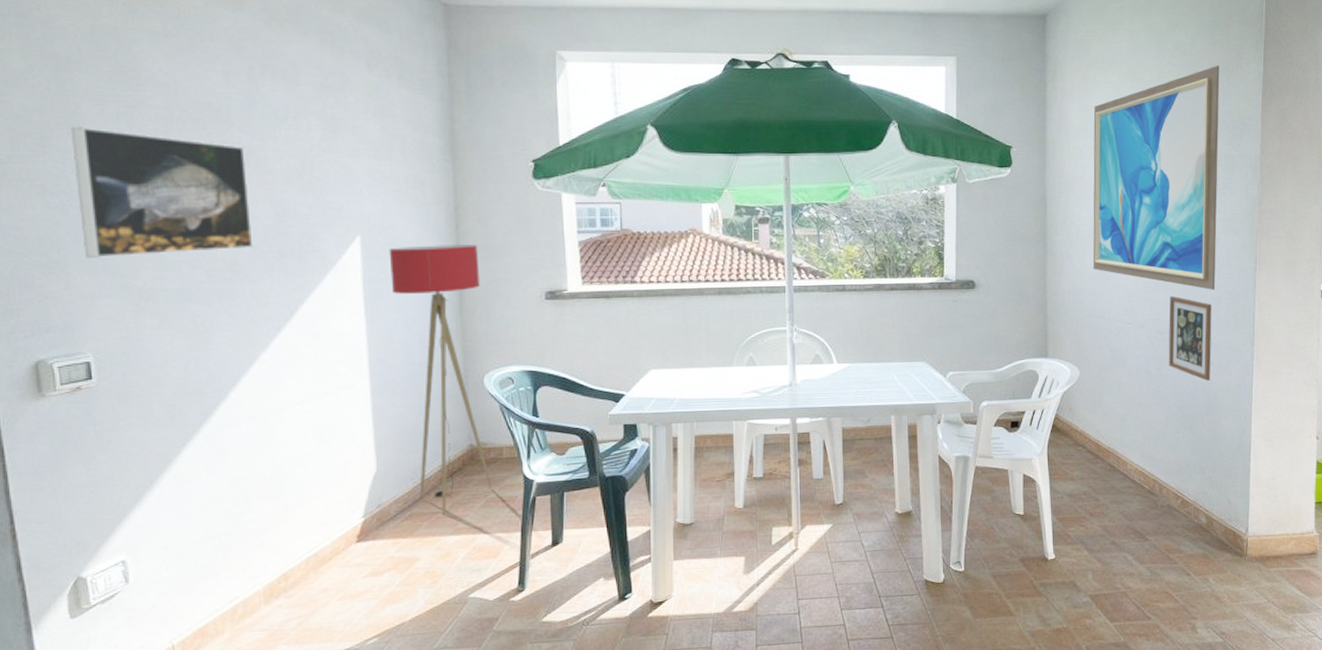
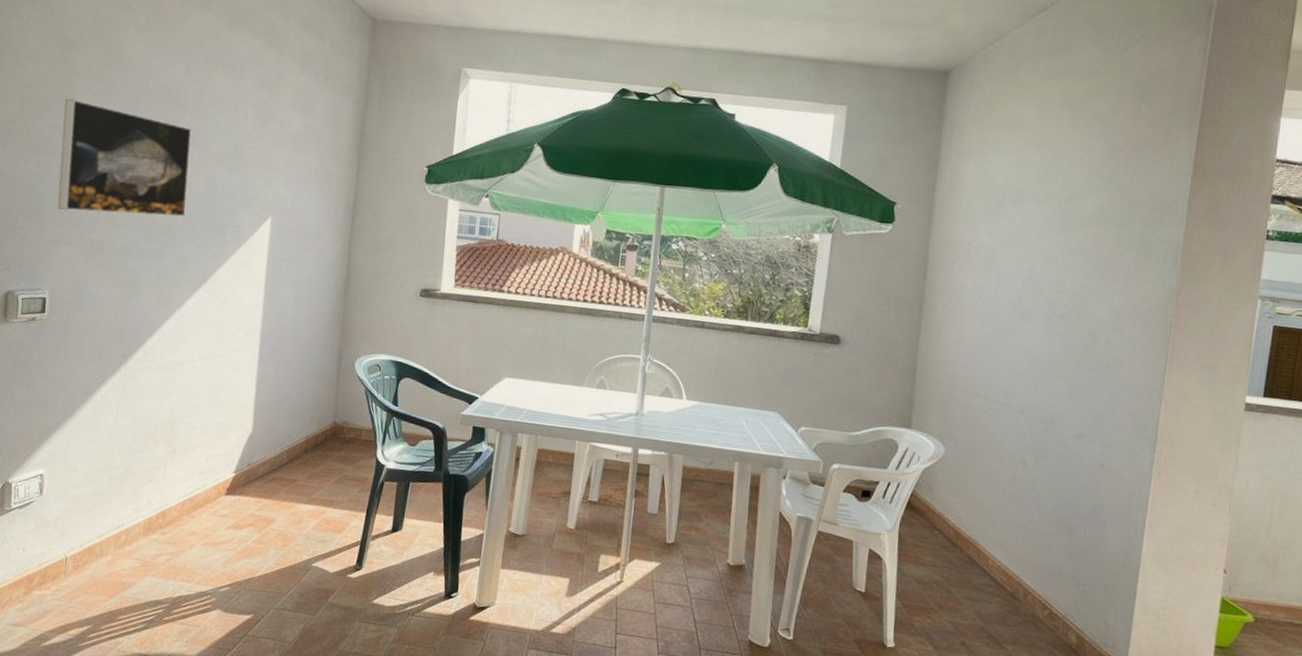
floor lamp: present [389,244,493,515] -> none [284,231,368,484]
wall art: present [1093,65,1220,290] -> none [972,140,1143,384]
picture frame: present [1168,296,1212,381] -> none [1049,383,1108,484]

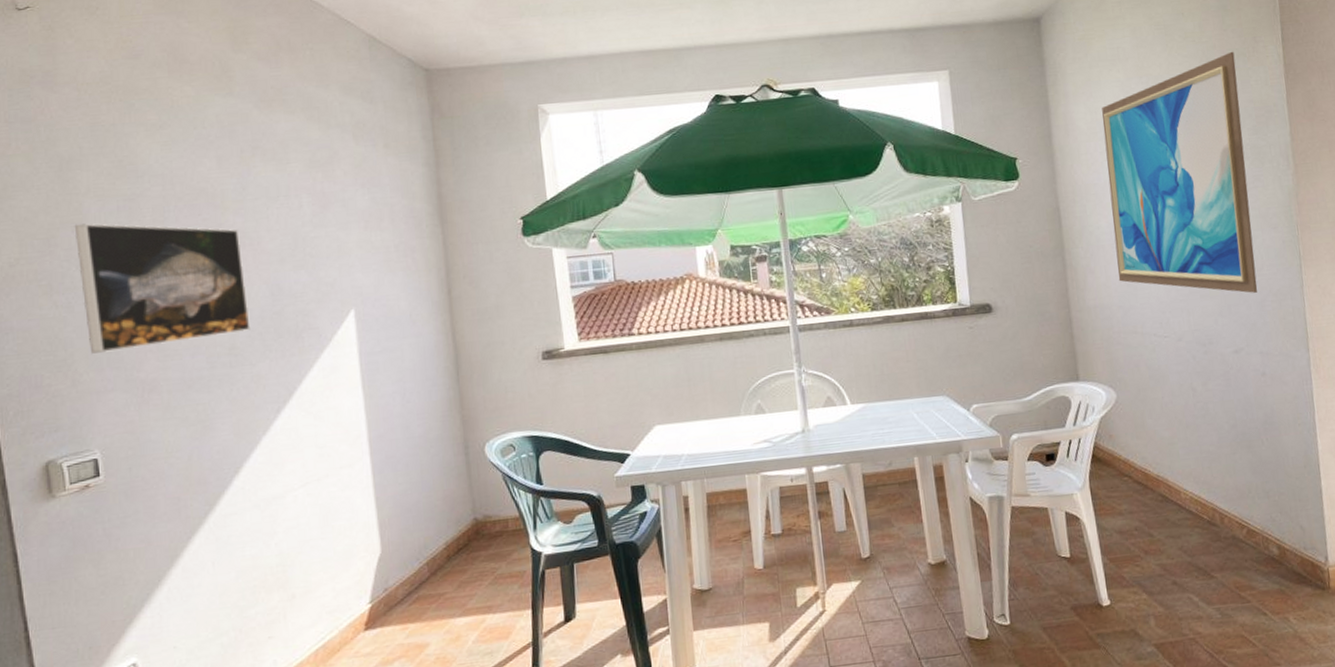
wall art: none [972,140,1143,384] -> present [1102,51,1258,293]

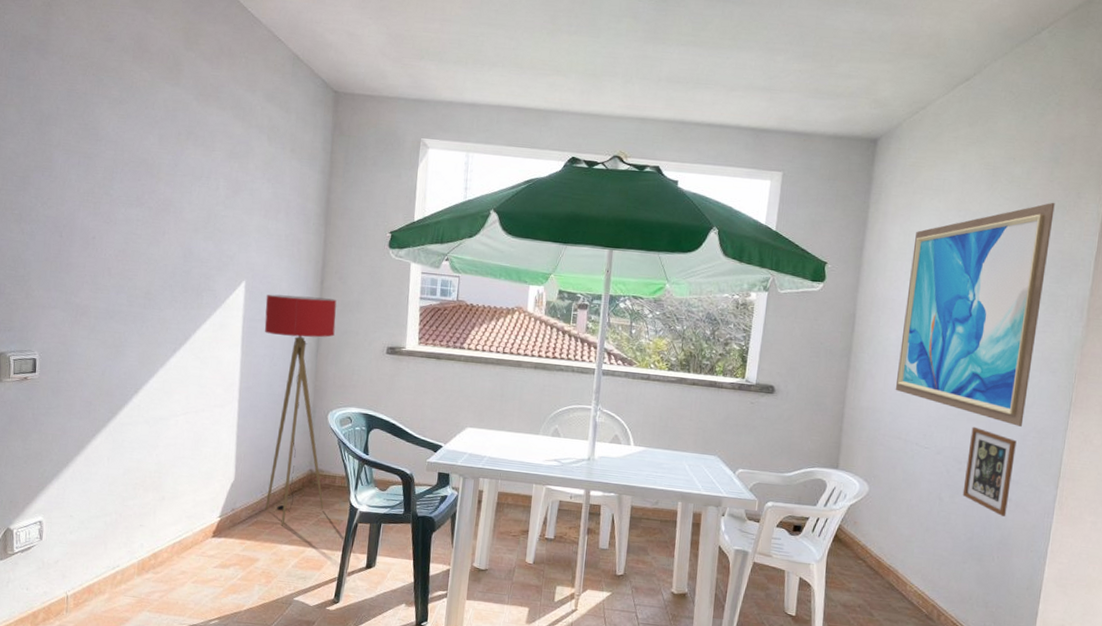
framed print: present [74,223,251,354] -> none [42,169,167,282]
floor lamp: none [383,308,500,596] -> present [264,294,337,526]
picture frame: none [1207,303,1265,394] -> present [962,426,1017,517]

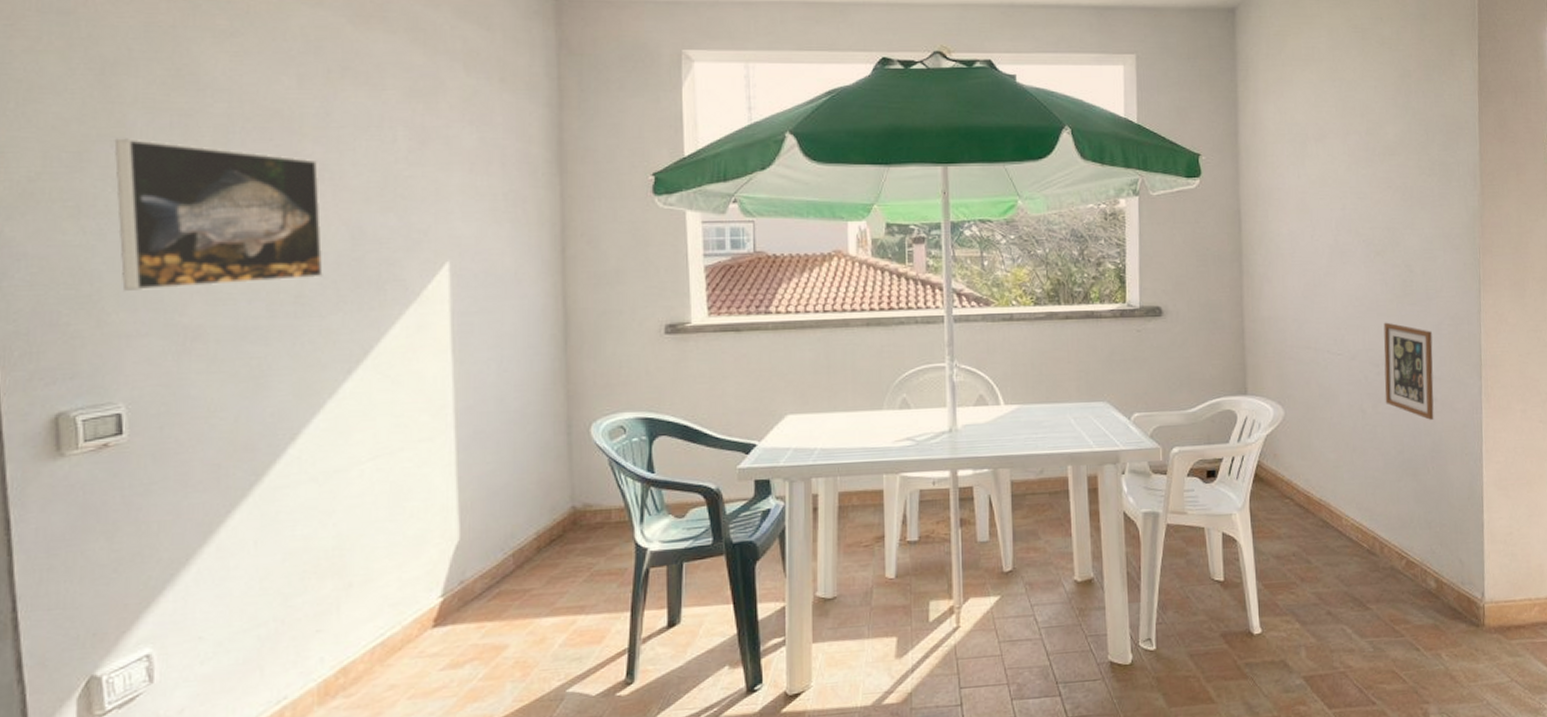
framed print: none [42,169,167,282] -> present [114,138,323,292]
floor lamp: present [264,294,337,526] -> none [483,271,598,592]
wall art: present [895,202,1055,427] -> none [1291,62,1435,315]

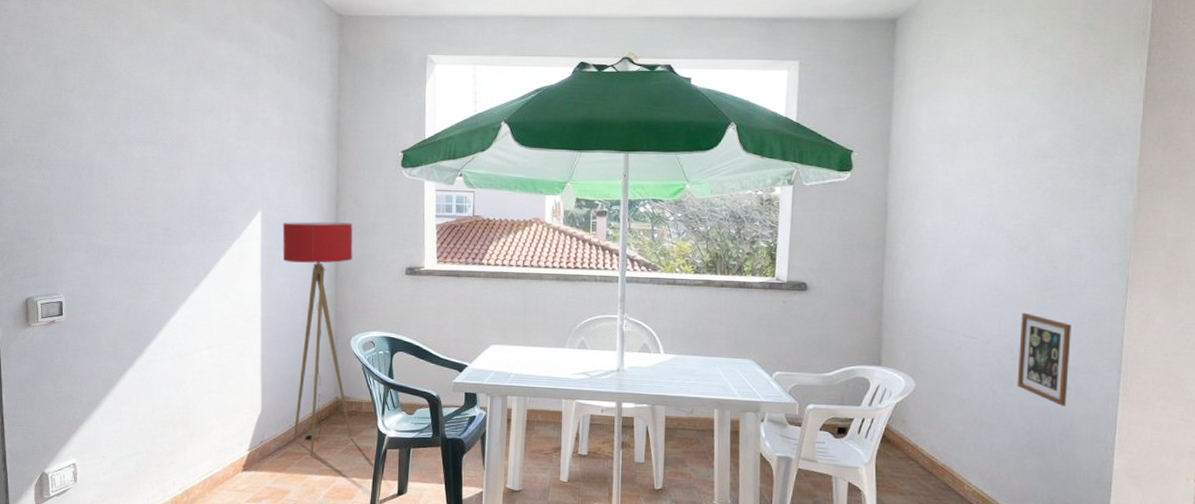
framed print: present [114,138,323,292] -> none [61,114,182,220]
floor lamp: none [483,271,598,592] -> present [282,221,353,456]

